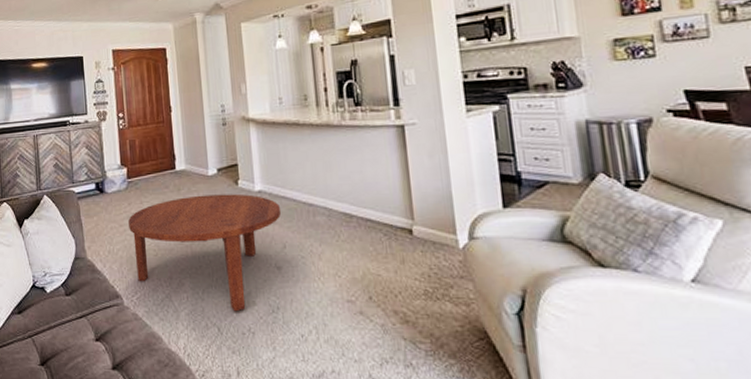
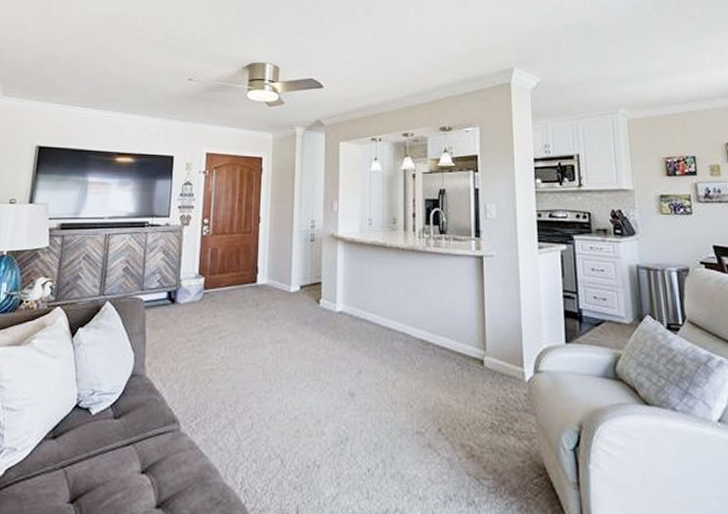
coffee table: present [128,194,281,312] -> none [198,312,359,442]

